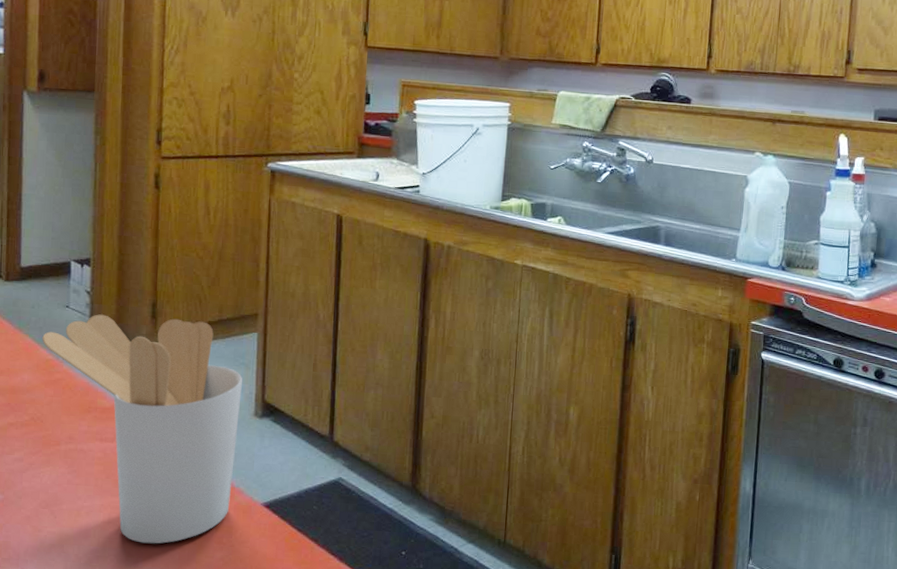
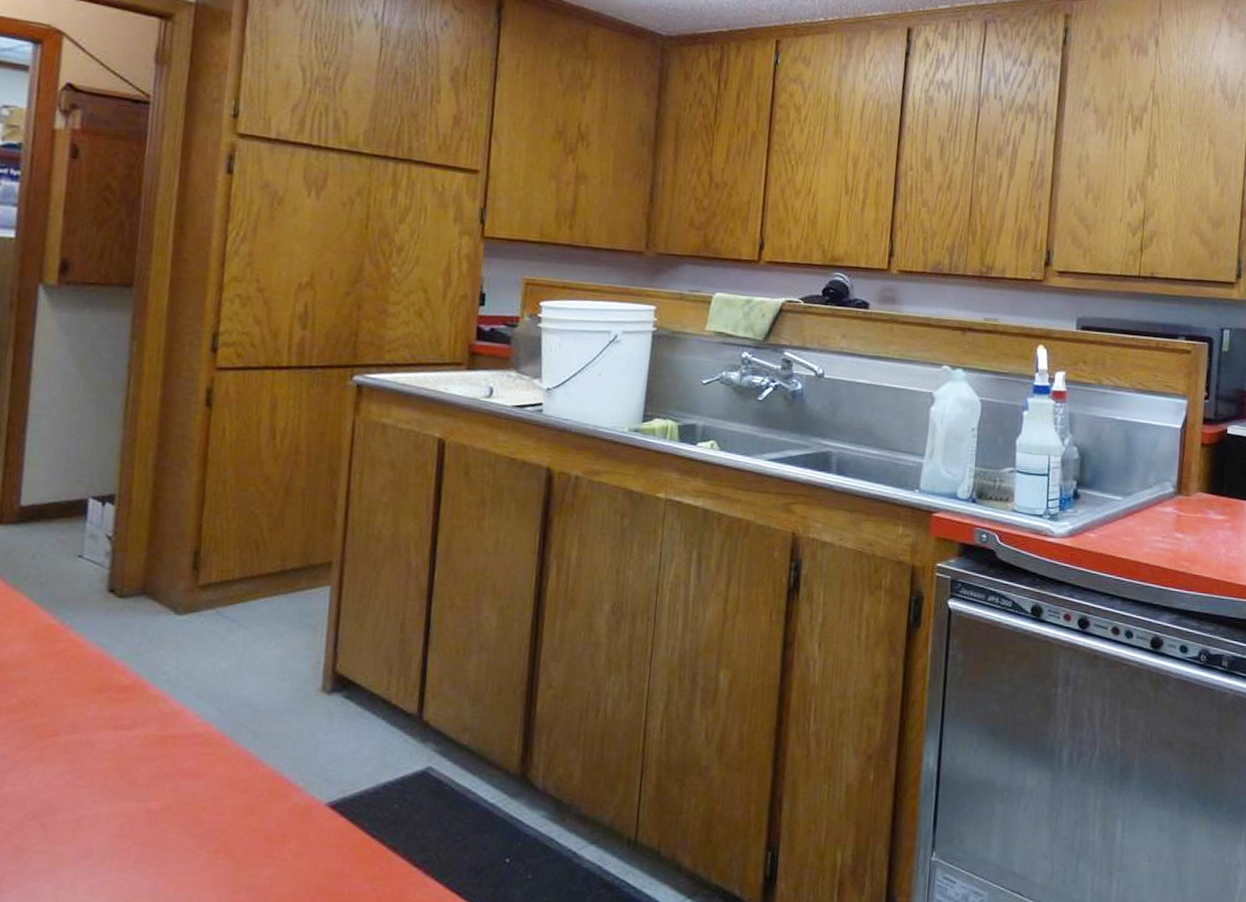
utensil holder: present [42,314,242,544] -> none [43,565,308,862]

